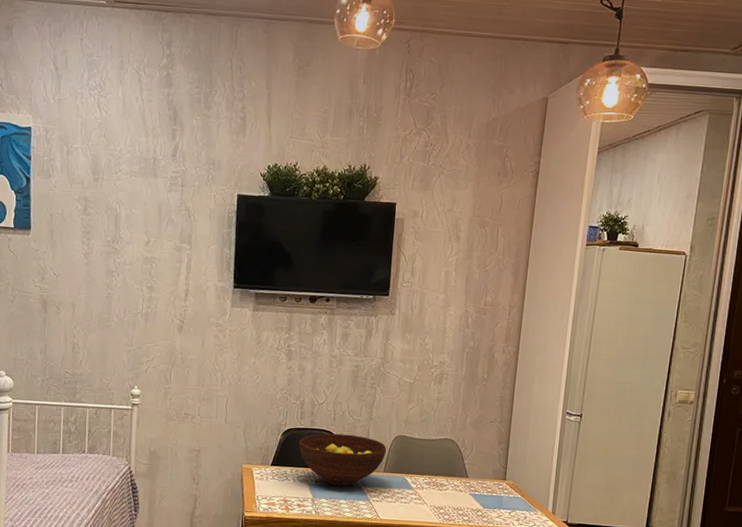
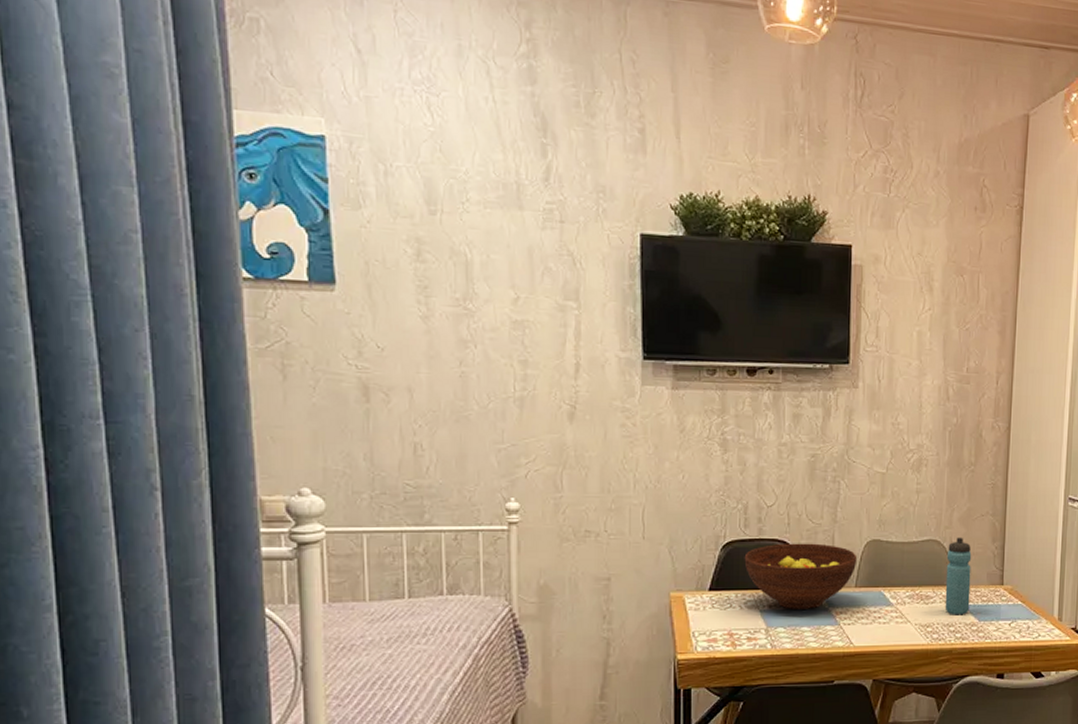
water bottle: none [455,438,481,502] -> present [945,537,972,615]

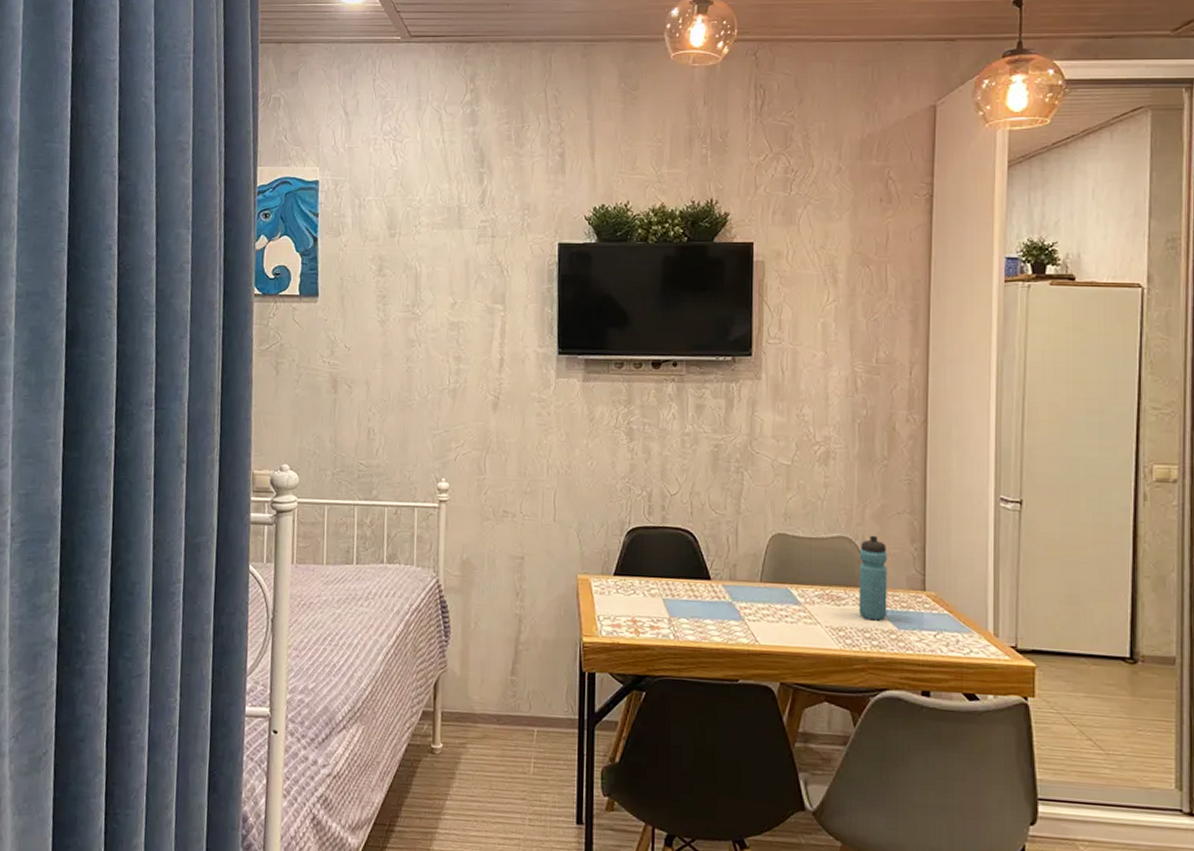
fruit bowl: present [744,543,858,609] -> none [648,532,762,602]

